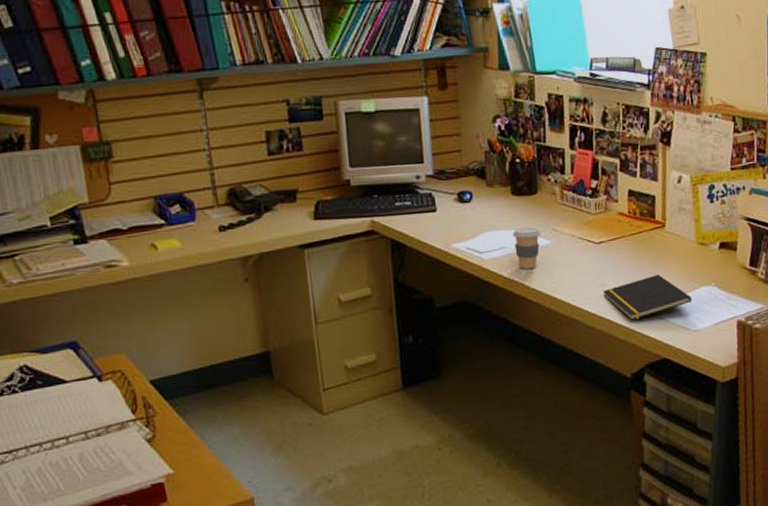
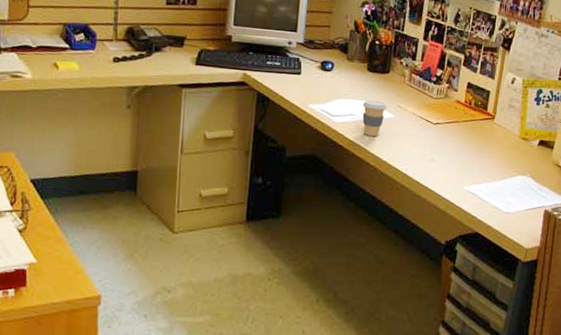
notepad: present [603,274,692,320] -> none [432,159,509,195]

